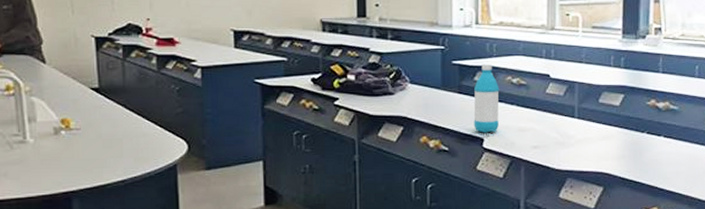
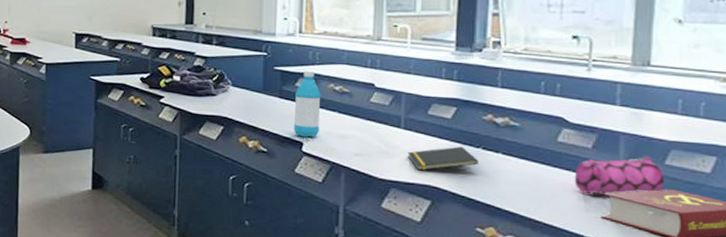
notepad: none [581,132,644,159] -> present [407,146,479,171]

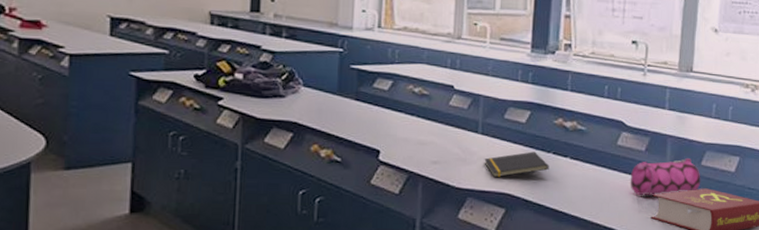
water bottle: present [293,70,321,138] -> none [370,69,400,145]

